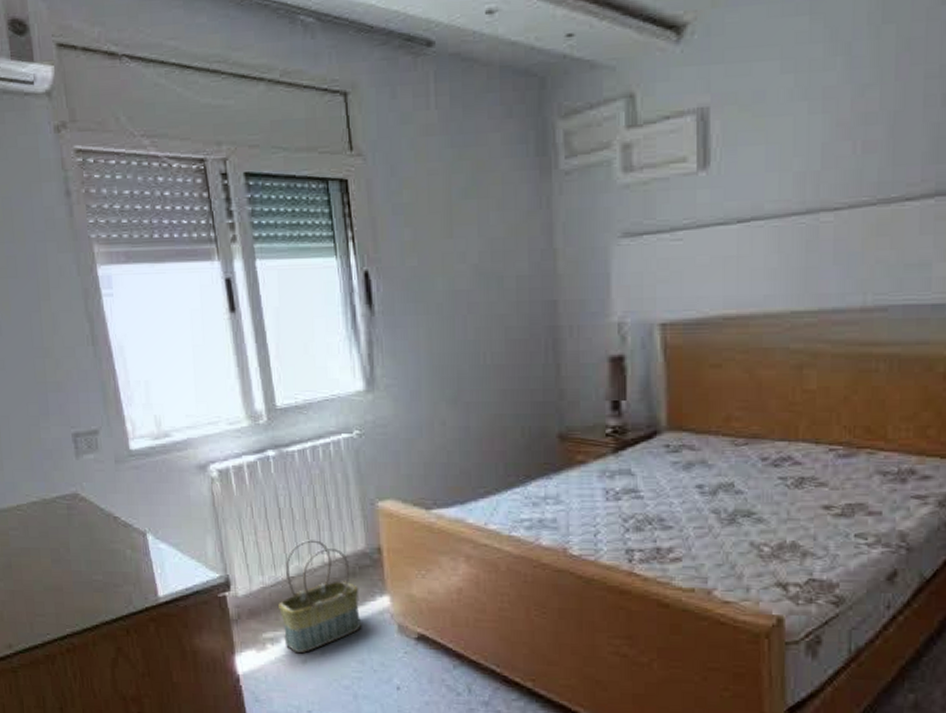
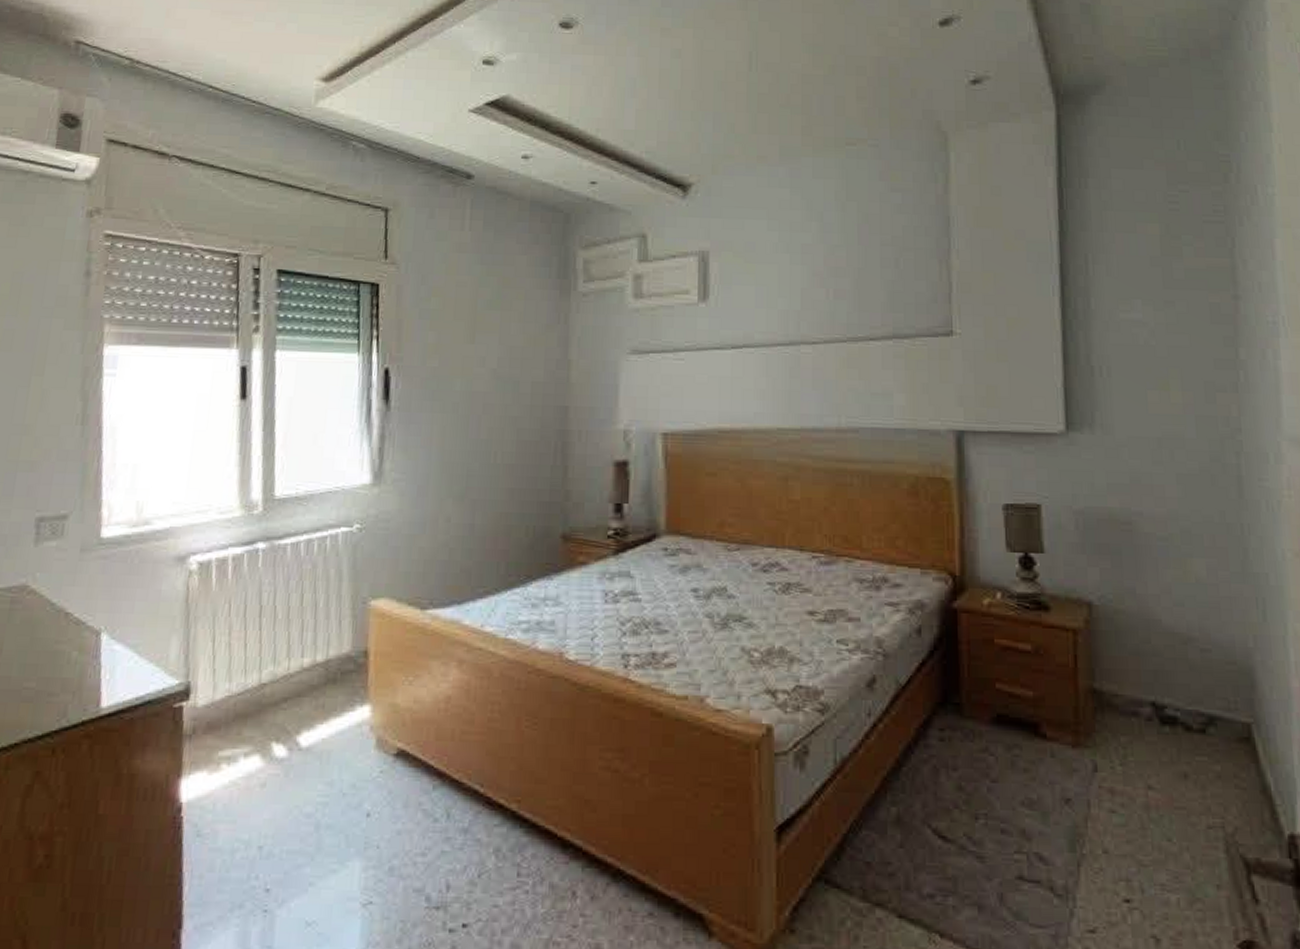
basket: present [278,540,361,654] -> none [242,641,337,775]

